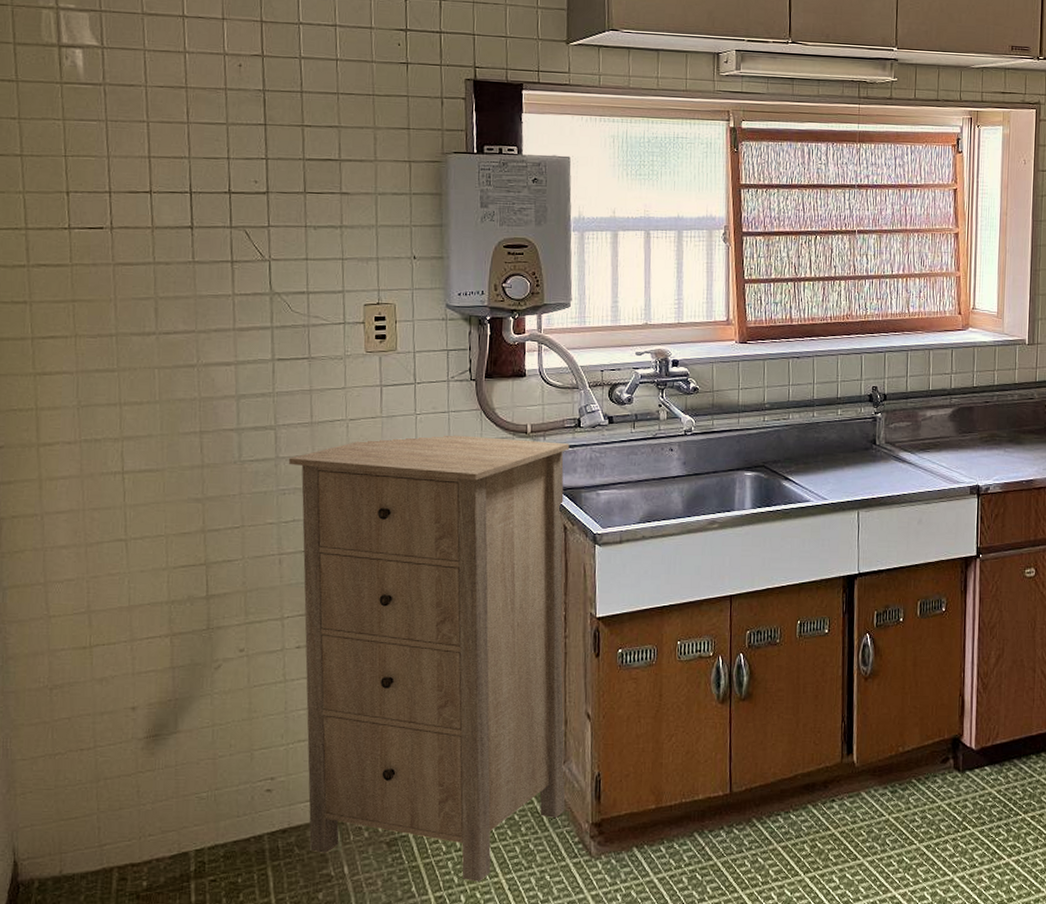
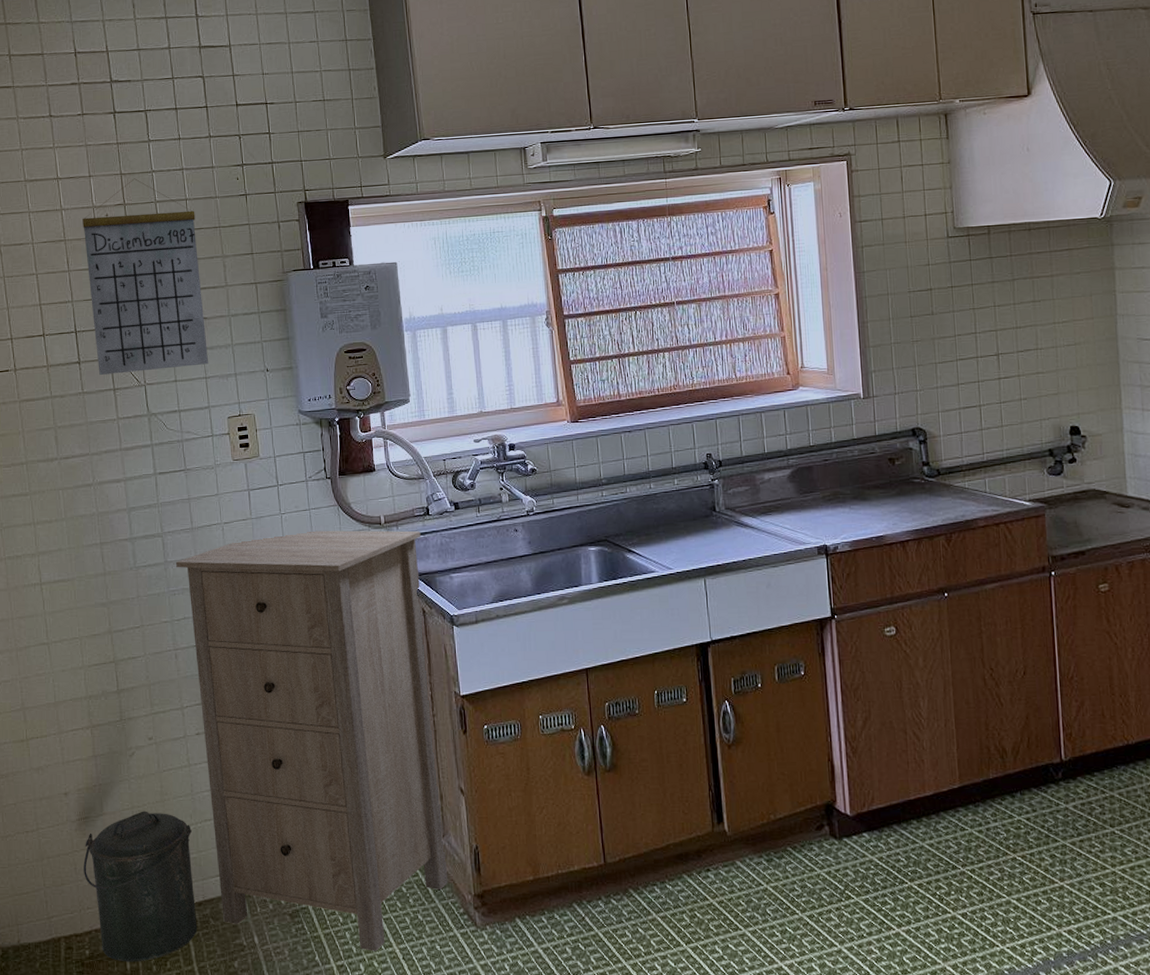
canister: none [148,729,281,894] -> present [83,811,198,962]
calendar: none [210,28,348,245] -> present [82,178,209,375]

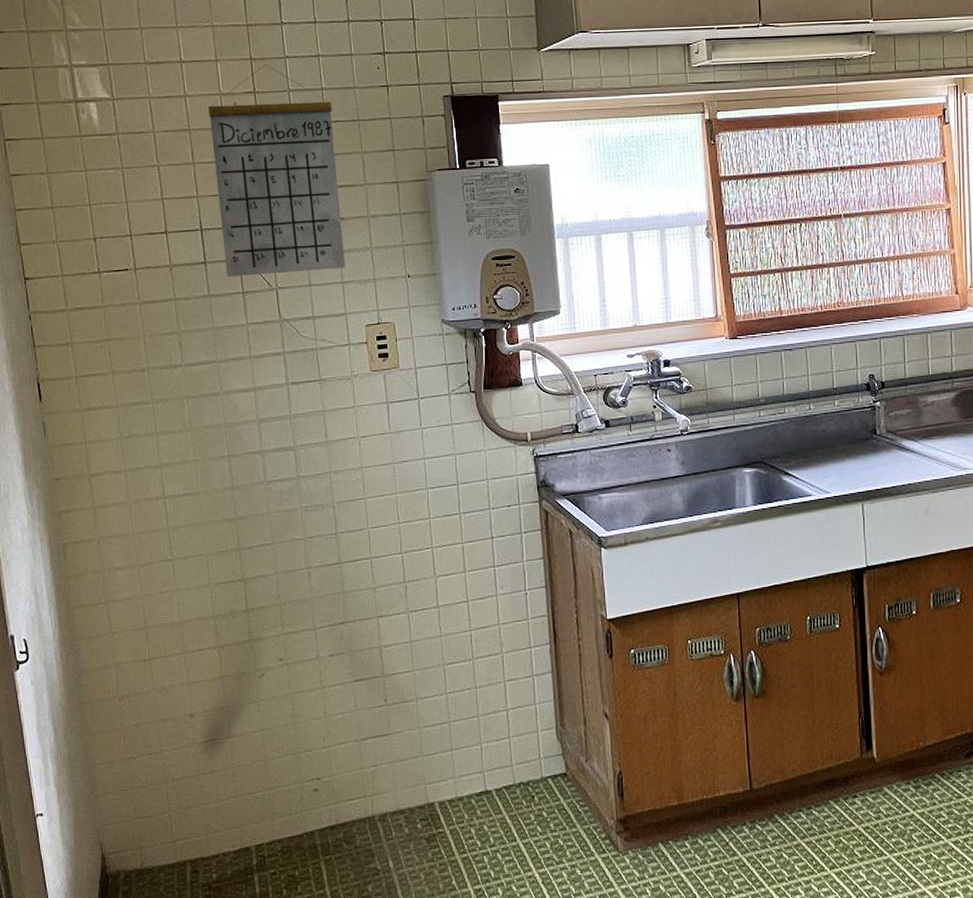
canister: present [83,811,198,962] -> none [210,733,330,886]
storage cabinet: present [175,530,448,951] -> none [308,446,591,875]

